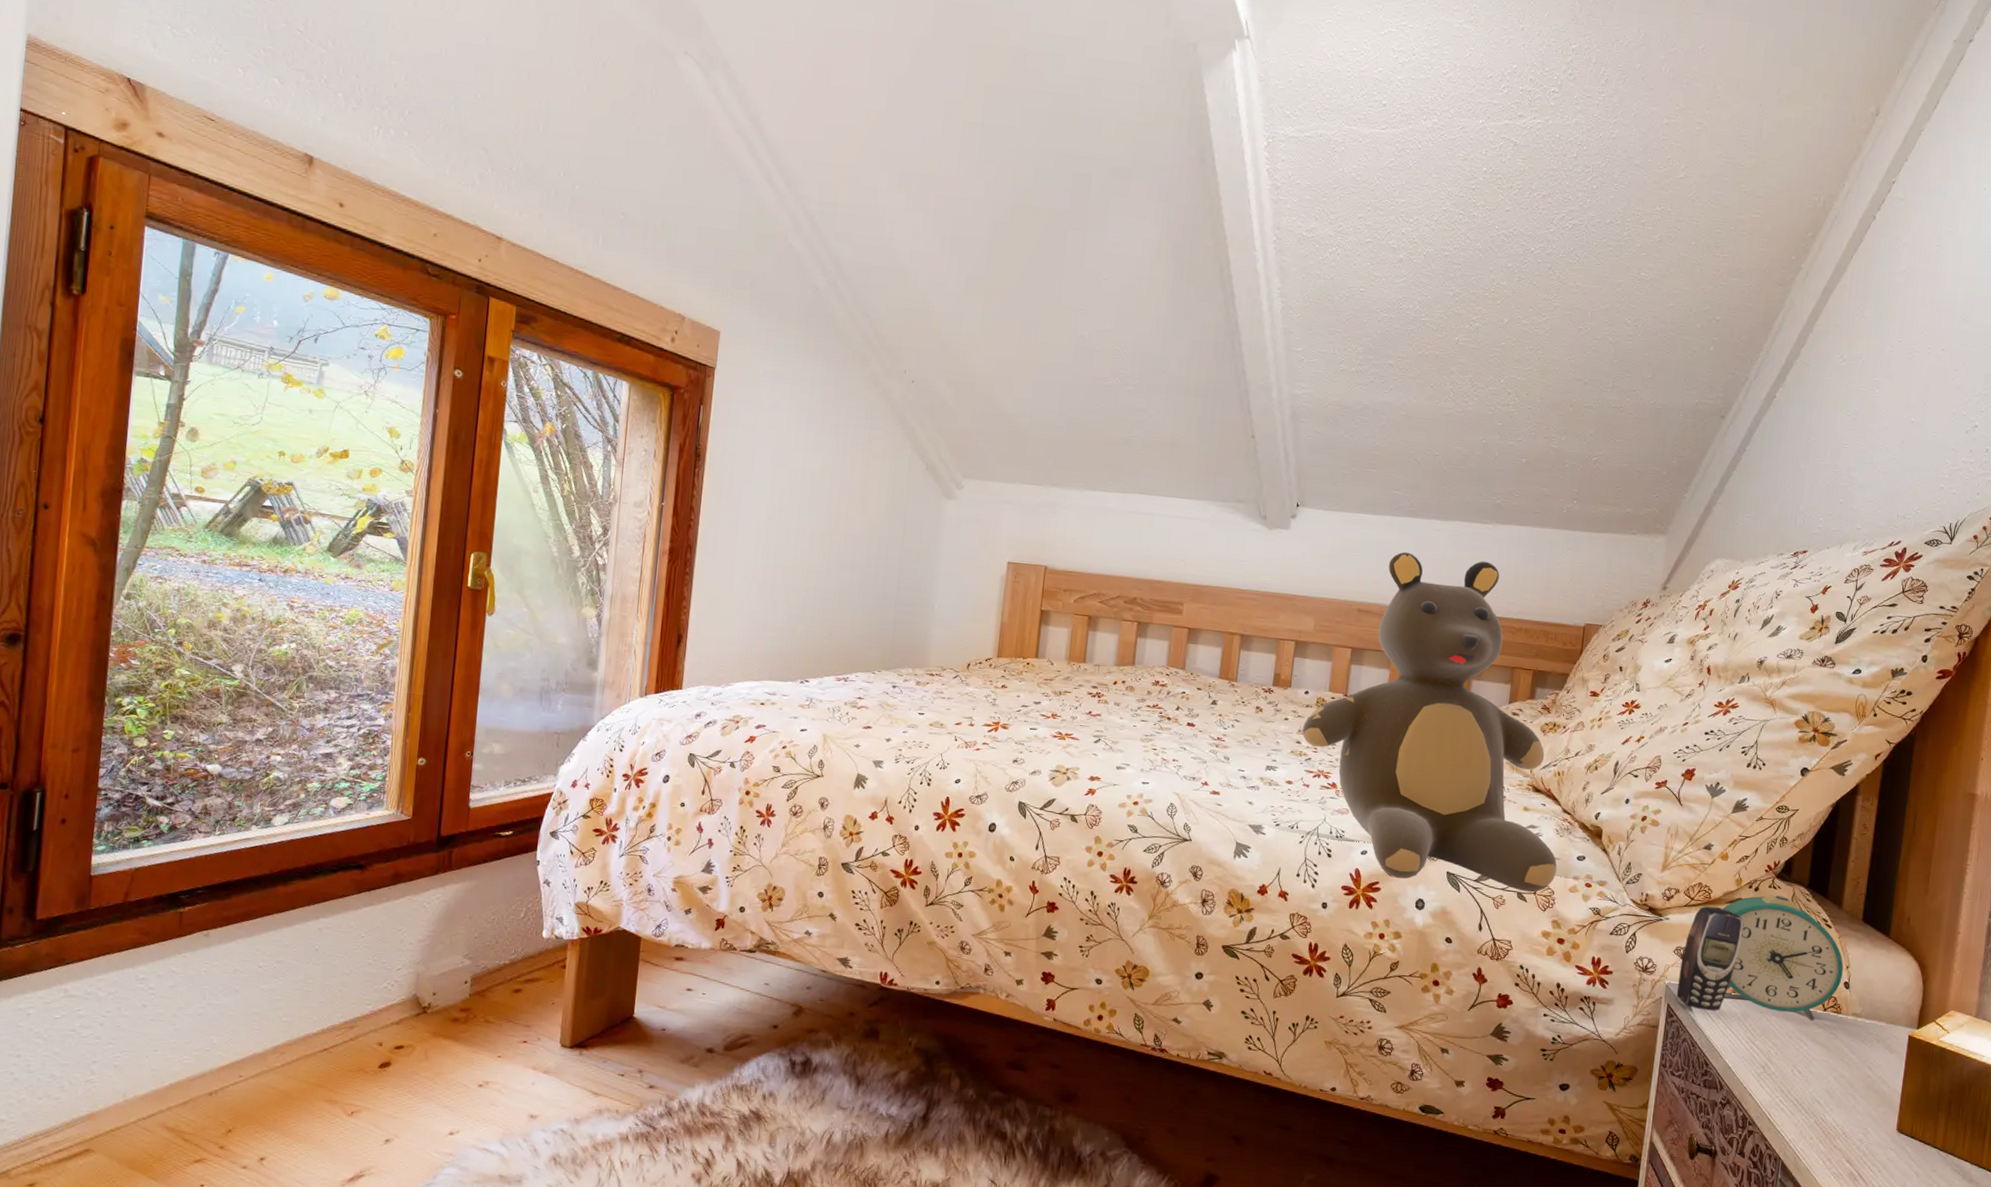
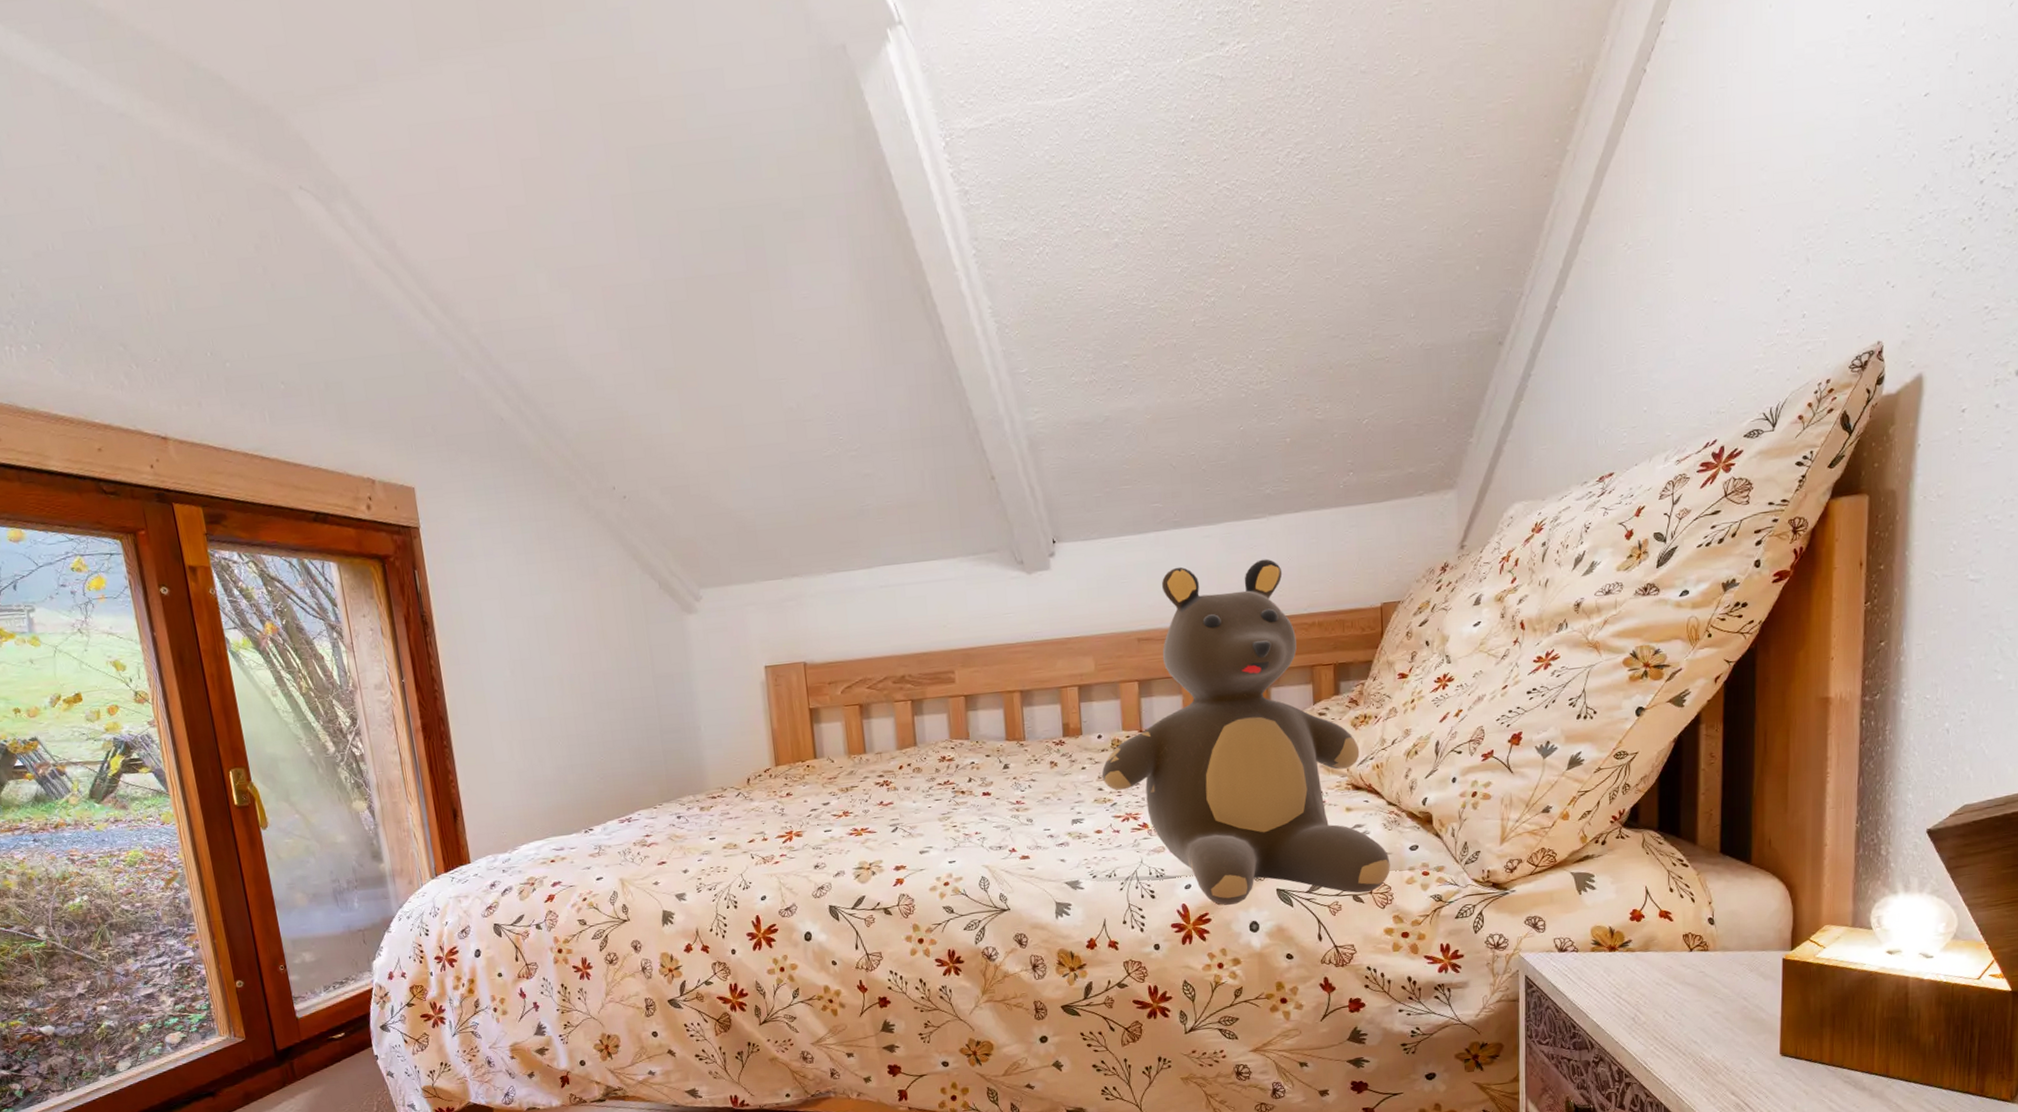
mobile phone: present [1676,906,1744,1011] -> none [1533,869,1595,975]
alarm clock: present [1723,895,1844,1021] -> none [1570,844,1705,964]

